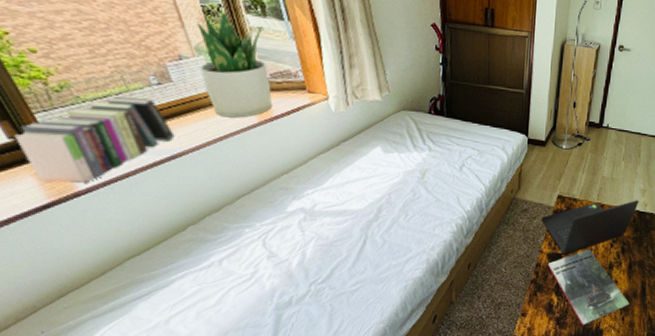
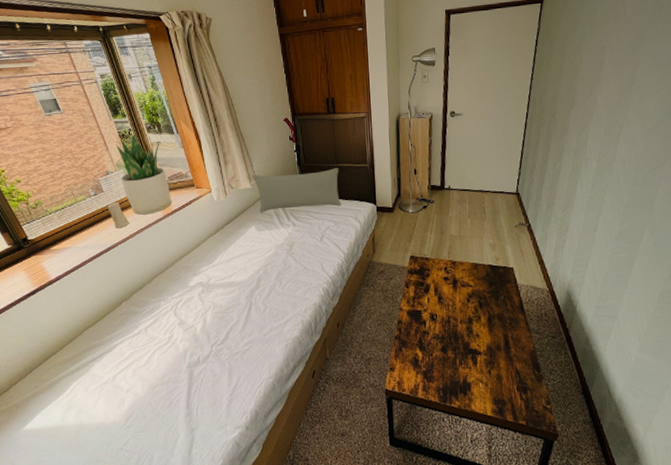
books: present [14,97,175,183] -> none [11,207,108,275]
candle: none [176,95,208,132] -> present [107,201,130,229]
pillow: none [384,85,491,134] -> present [253,168,342,212]
laptop: present [541,200,639,256] -> none [397,255,490,313]
magazine: present [547,249,630,326] -> none [408,304,494,380]

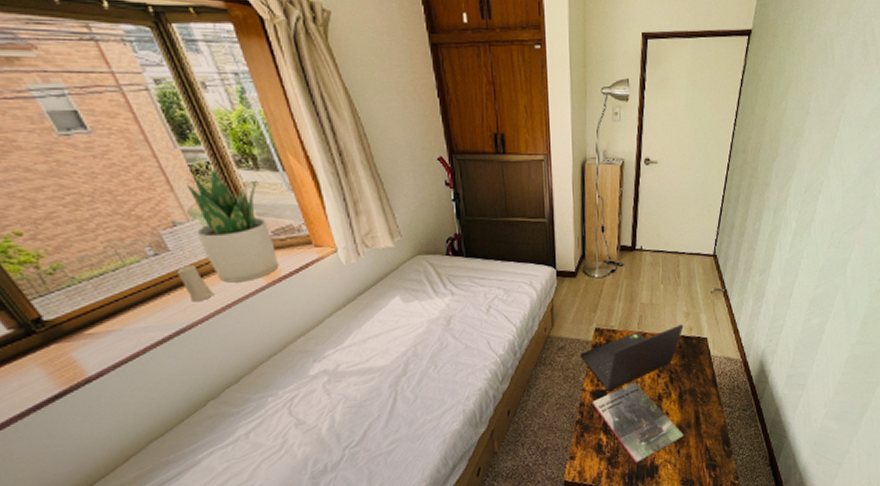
pillow: present [253,168,342,212] -> none [395,222,514,279]
laptop: none [397,255,490,313] -> present [580,324,684,392]
magazine: none [408,304,494,380] -> present [591,381,684,464]

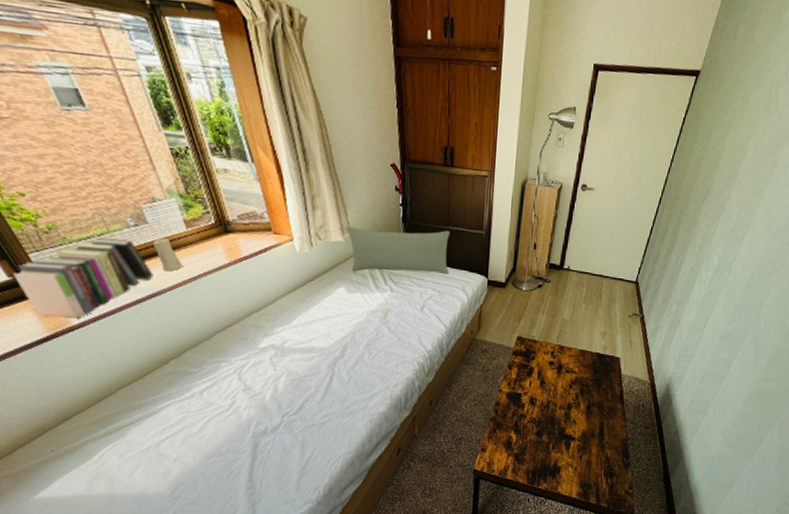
books: none [13,272,181,371] -> present [12,238,153,318]
planter: present [187,169,278,283] -> none [167,154,240,259]
pillow: none [395,222,514,279] -> present [346,226,451,275]
laptop: present [580,324,684,392] -> none [500,342,599,396]
magazine: present [591,381,684,464] -> none [506,389,587,463]

